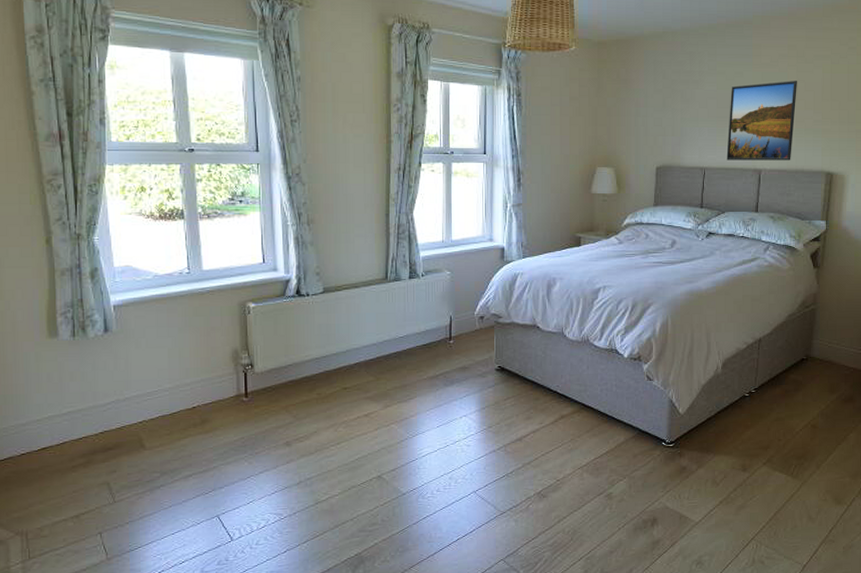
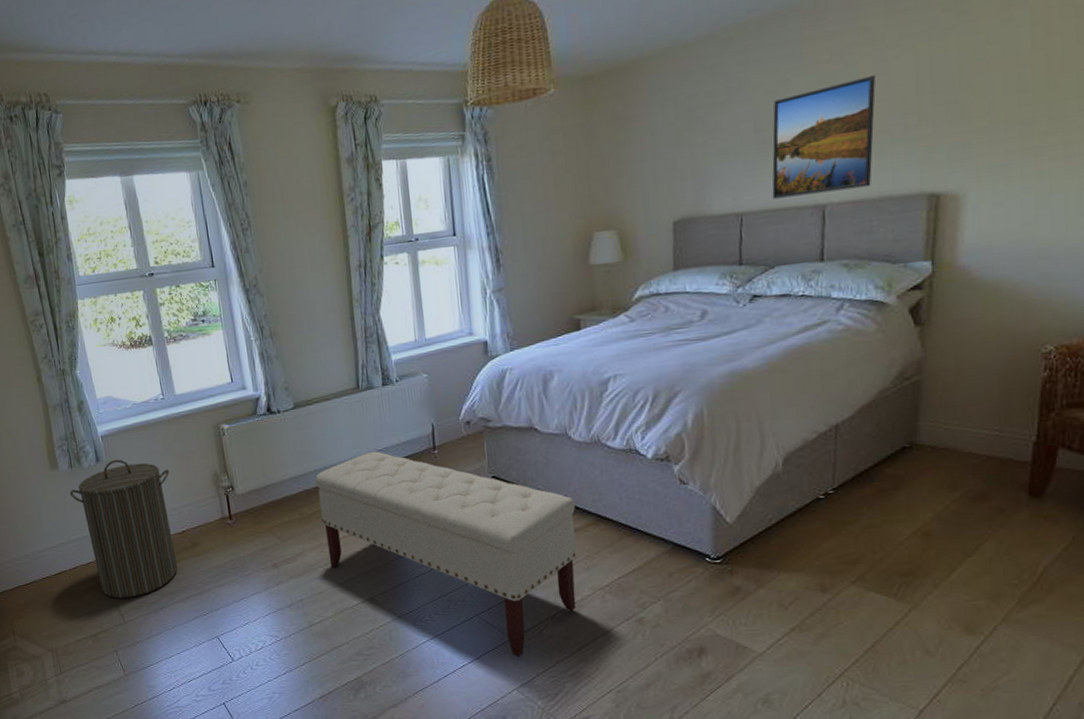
laundry hamper: none [67,331,186,476] -> present [69,459,178,598]
bench: none [336,338,565,530] -> present [315,451,576,657]

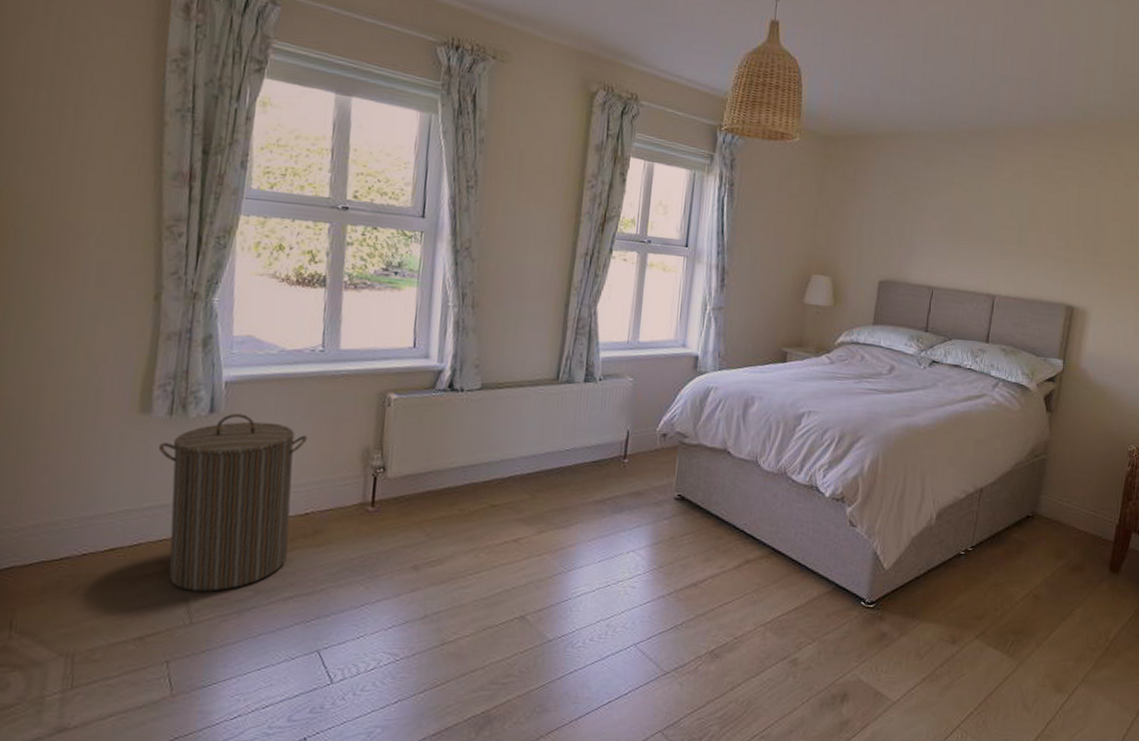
bench: present [315,451,576,657] -> none [482,450,753,694]
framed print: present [772,75,876,199] -> none [958,199,1041,289]

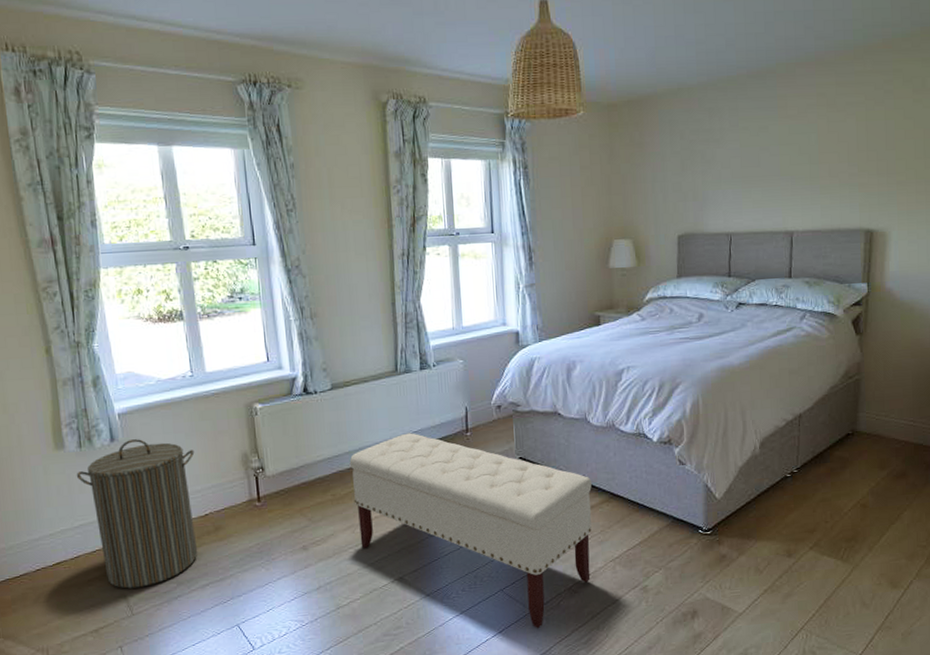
bench: none [482,450,753,694] -> present [349,433,592,628]

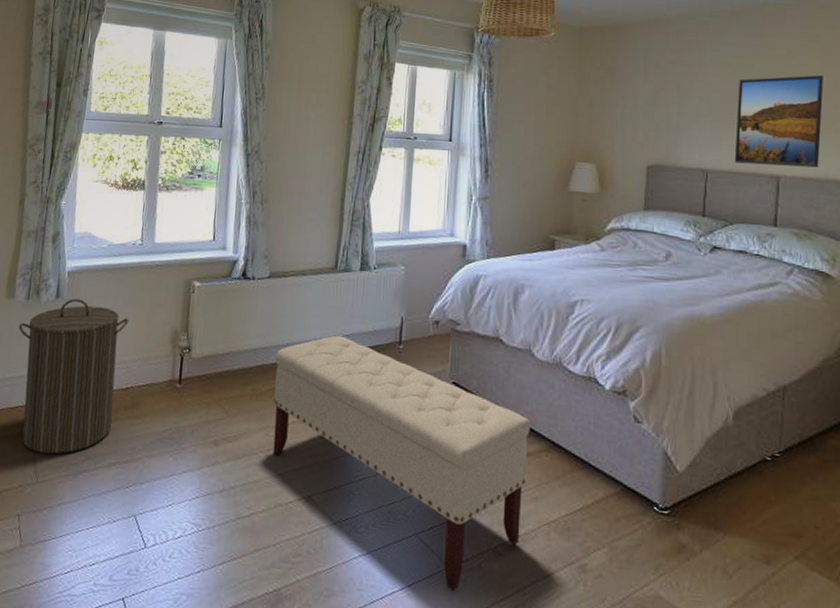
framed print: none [754,132,829,224] -> present [734,75,824,168]

